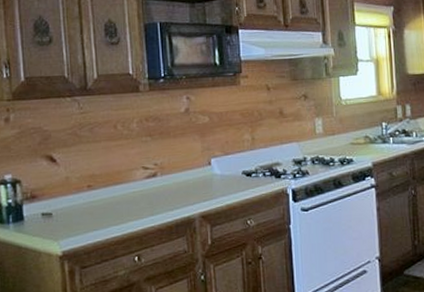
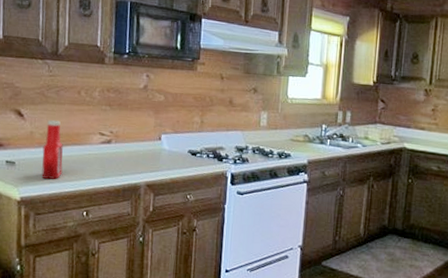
ketchup bottle: none [81,161,106,226] -> present [41,120,63,179]

